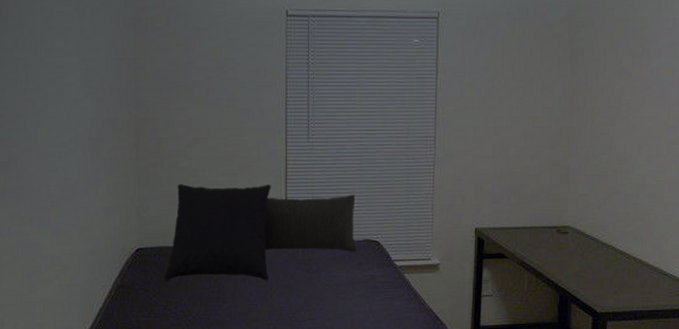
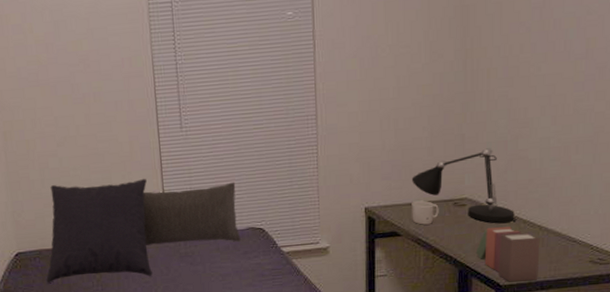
mug: none [518,225,544,249] -> present [412,200,439,225]
desk lamp: none [519,181,614,253] -> present [411,148,517,224]
books: none [575,255,635,310] -> present [475,227,540,282]

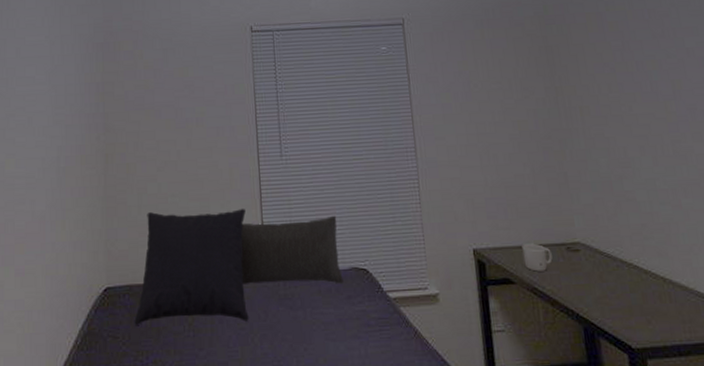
desk lamp: present [411,148,517,224] -> none [518,188,637,273]
books: present [475,227,540,282] -> none [598,277,673,345]

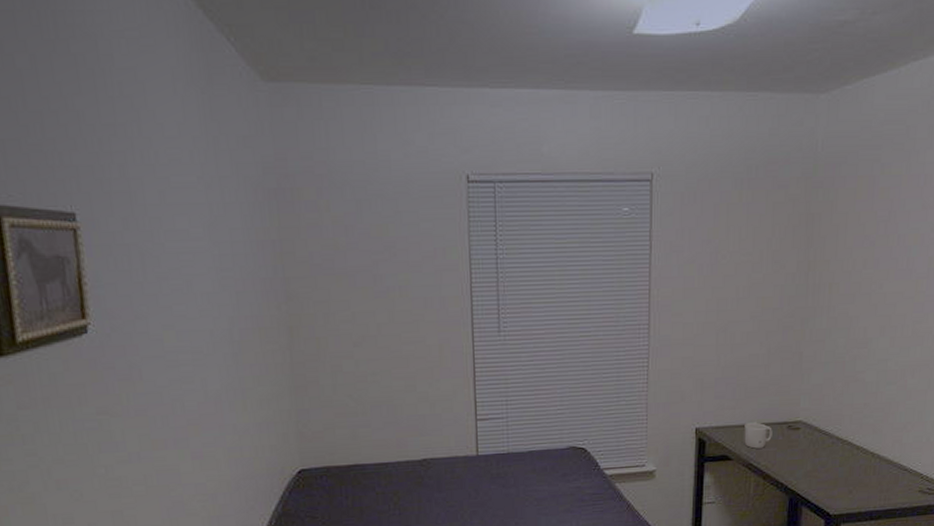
cushion: present [134,209,249,325] -> none [334,388,459,505]
pillow: present [241,215,344,284] -> none [451,395,560,464]

